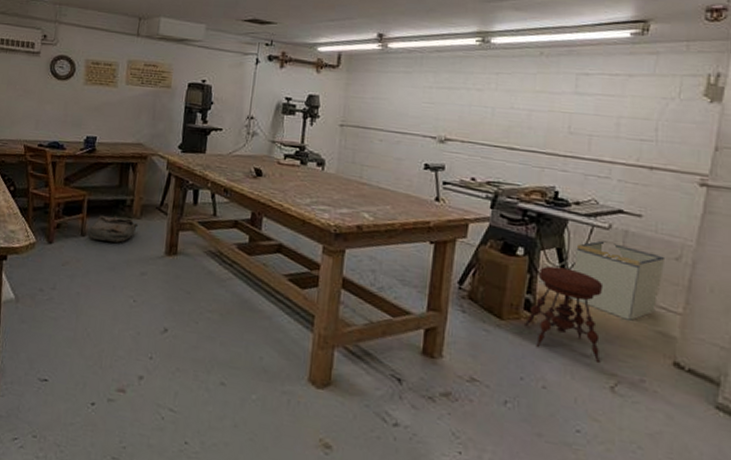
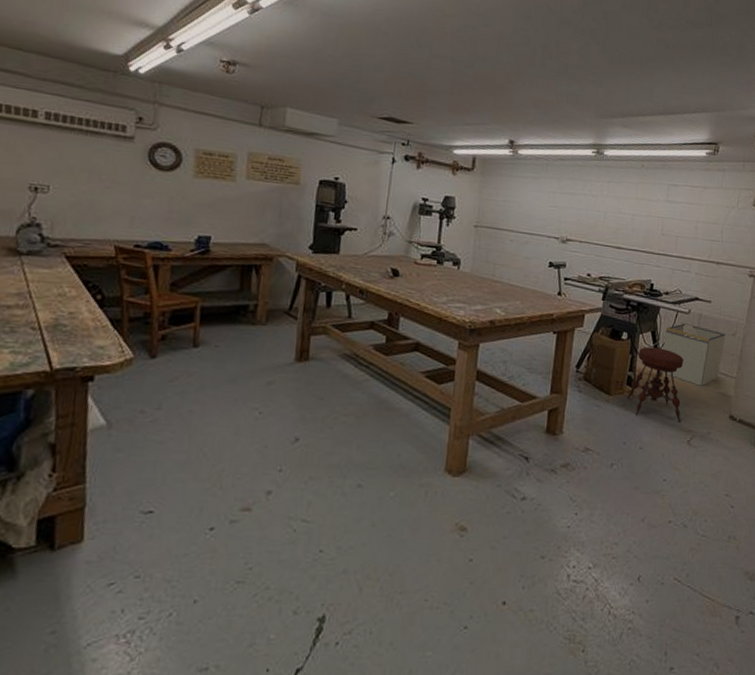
bag: present [88,215,139,243] -> none [202,322,264,352]

